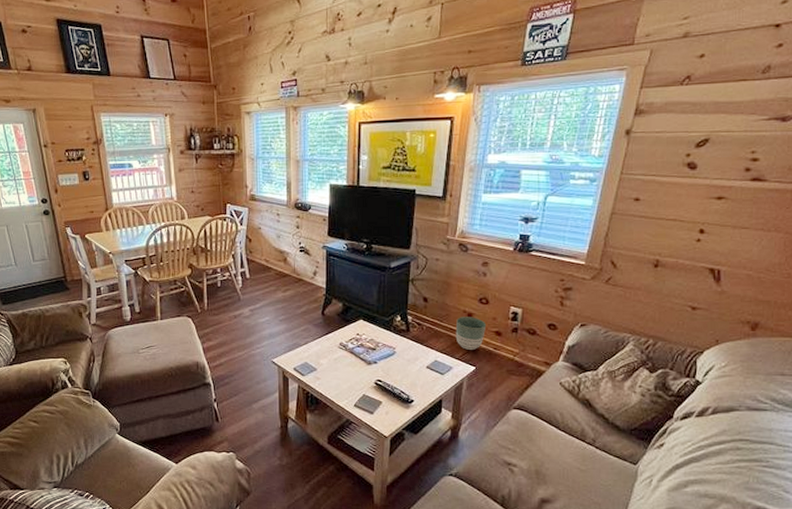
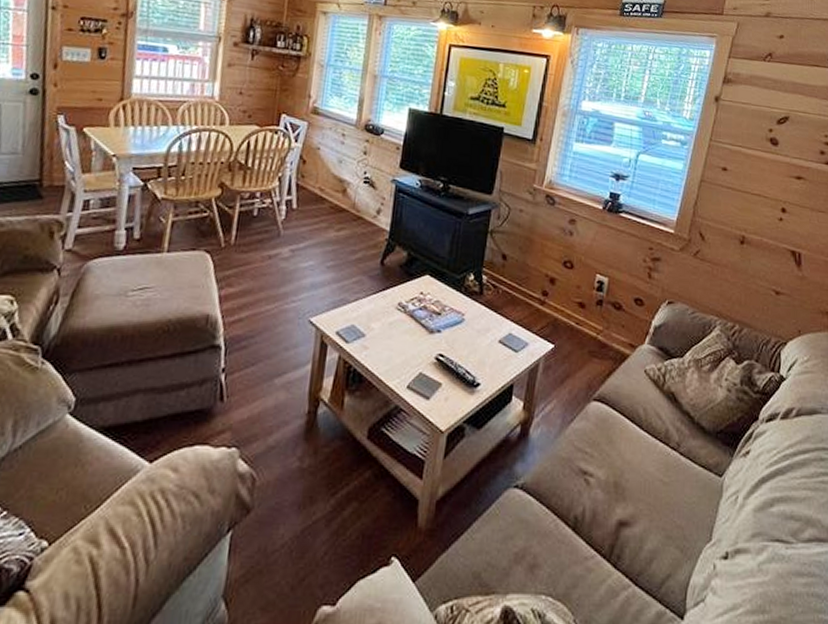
planter: present [455,317,487,350] -> none [534,281,570,323]

